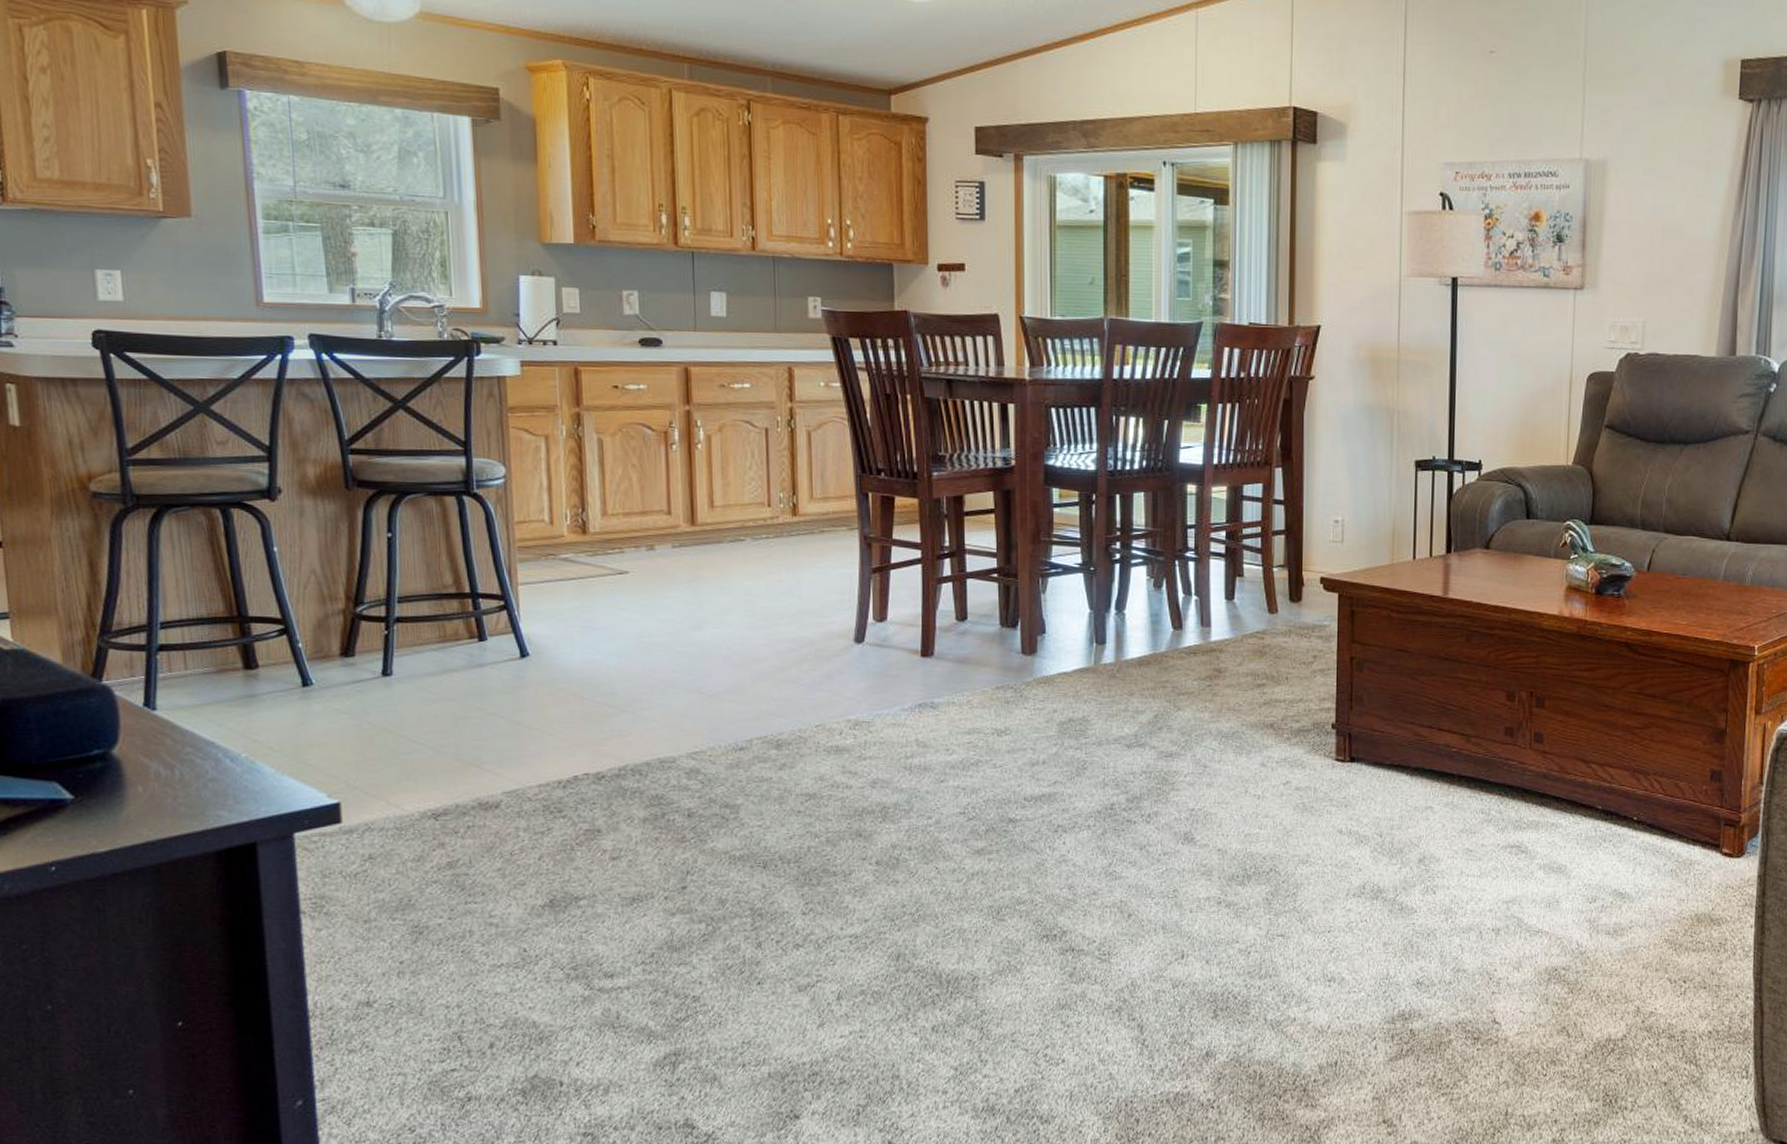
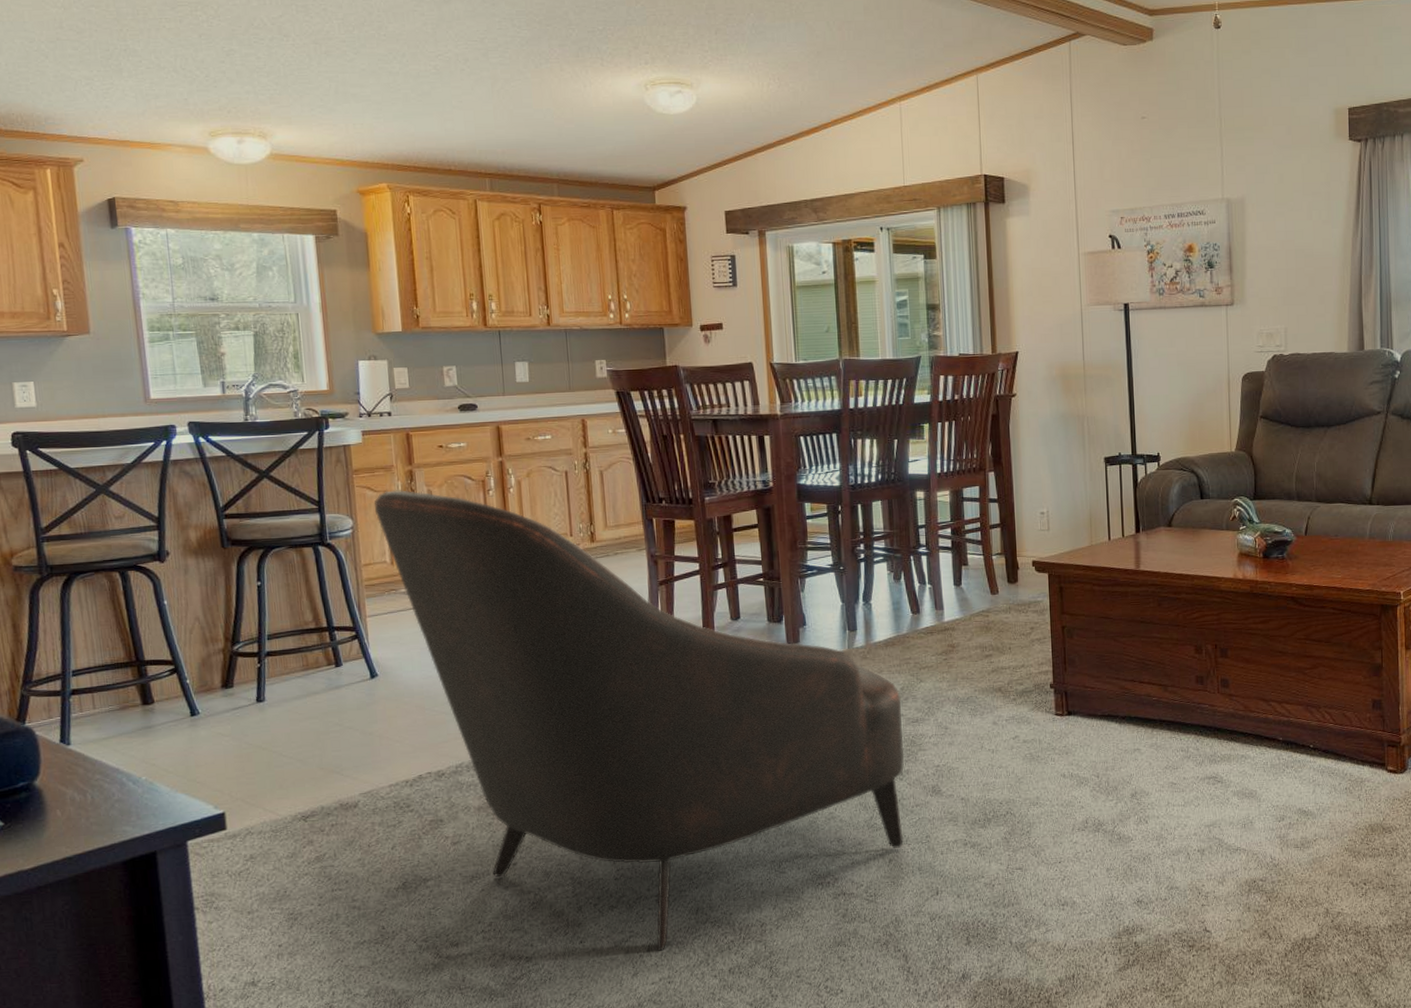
armchair: none [532,435,1154,1001] -> present [373,490,905,952]

